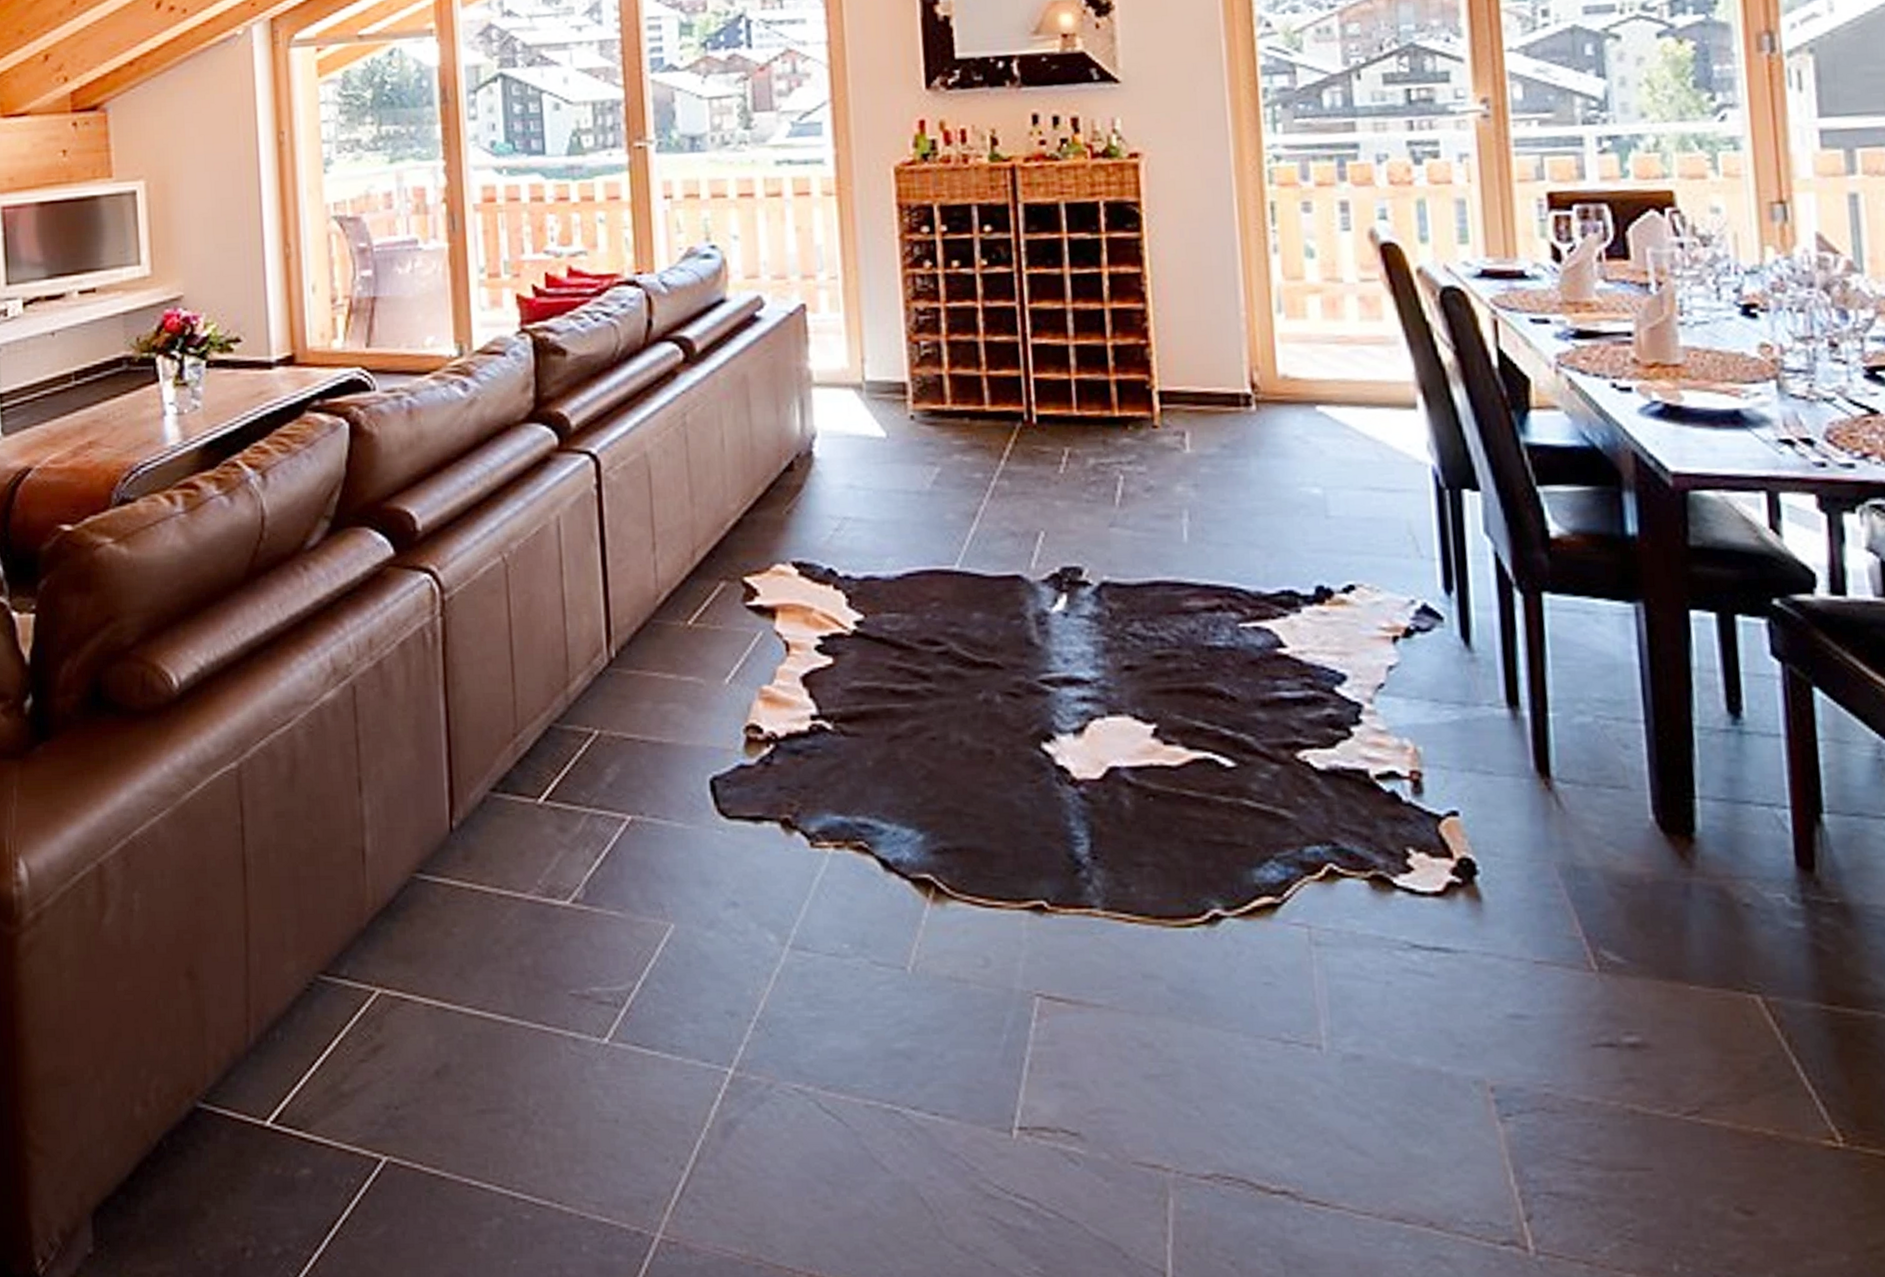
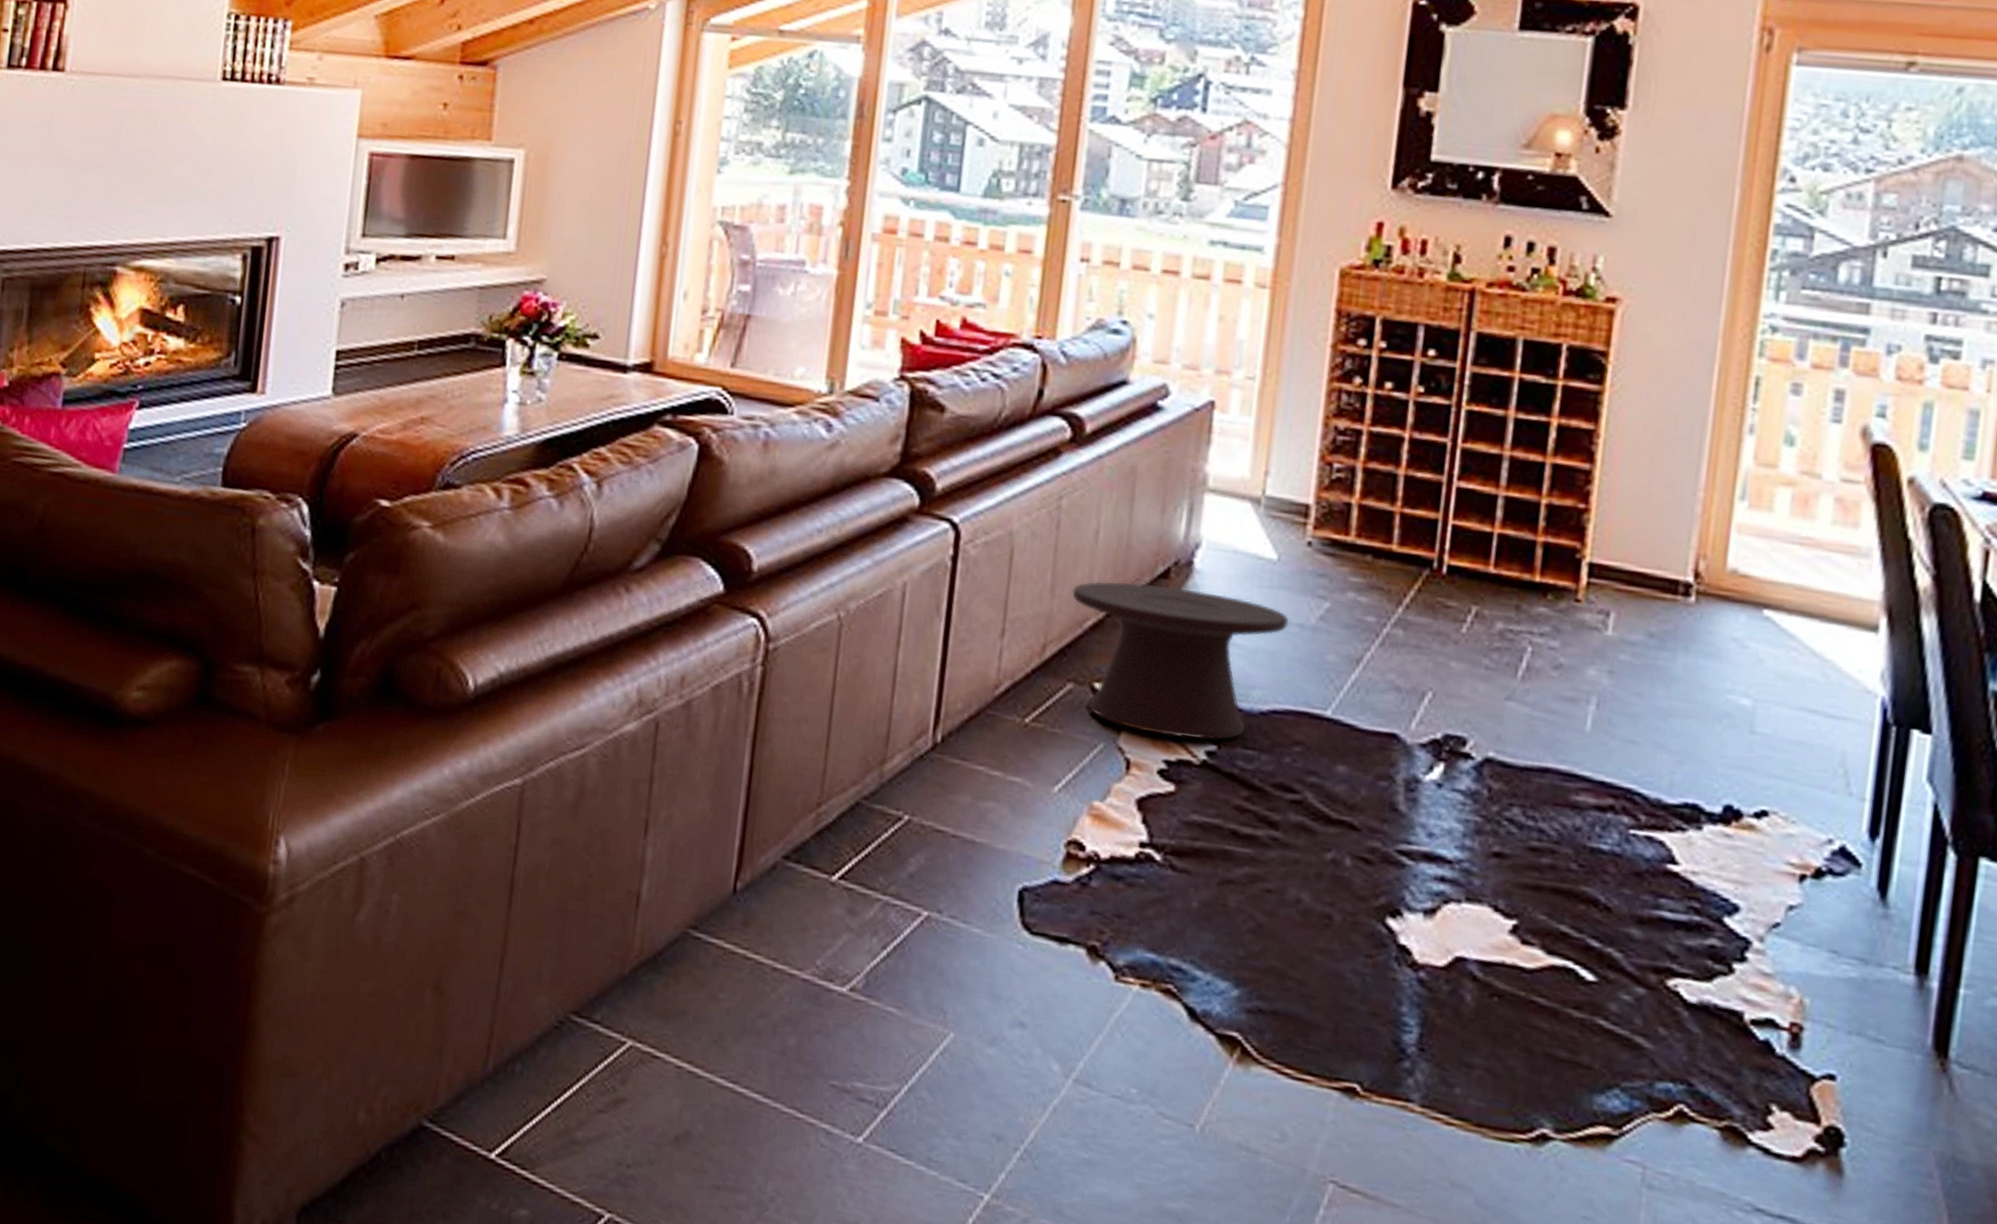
side table: none [709,476,907,615] -> present [1072,581,1289,741]

